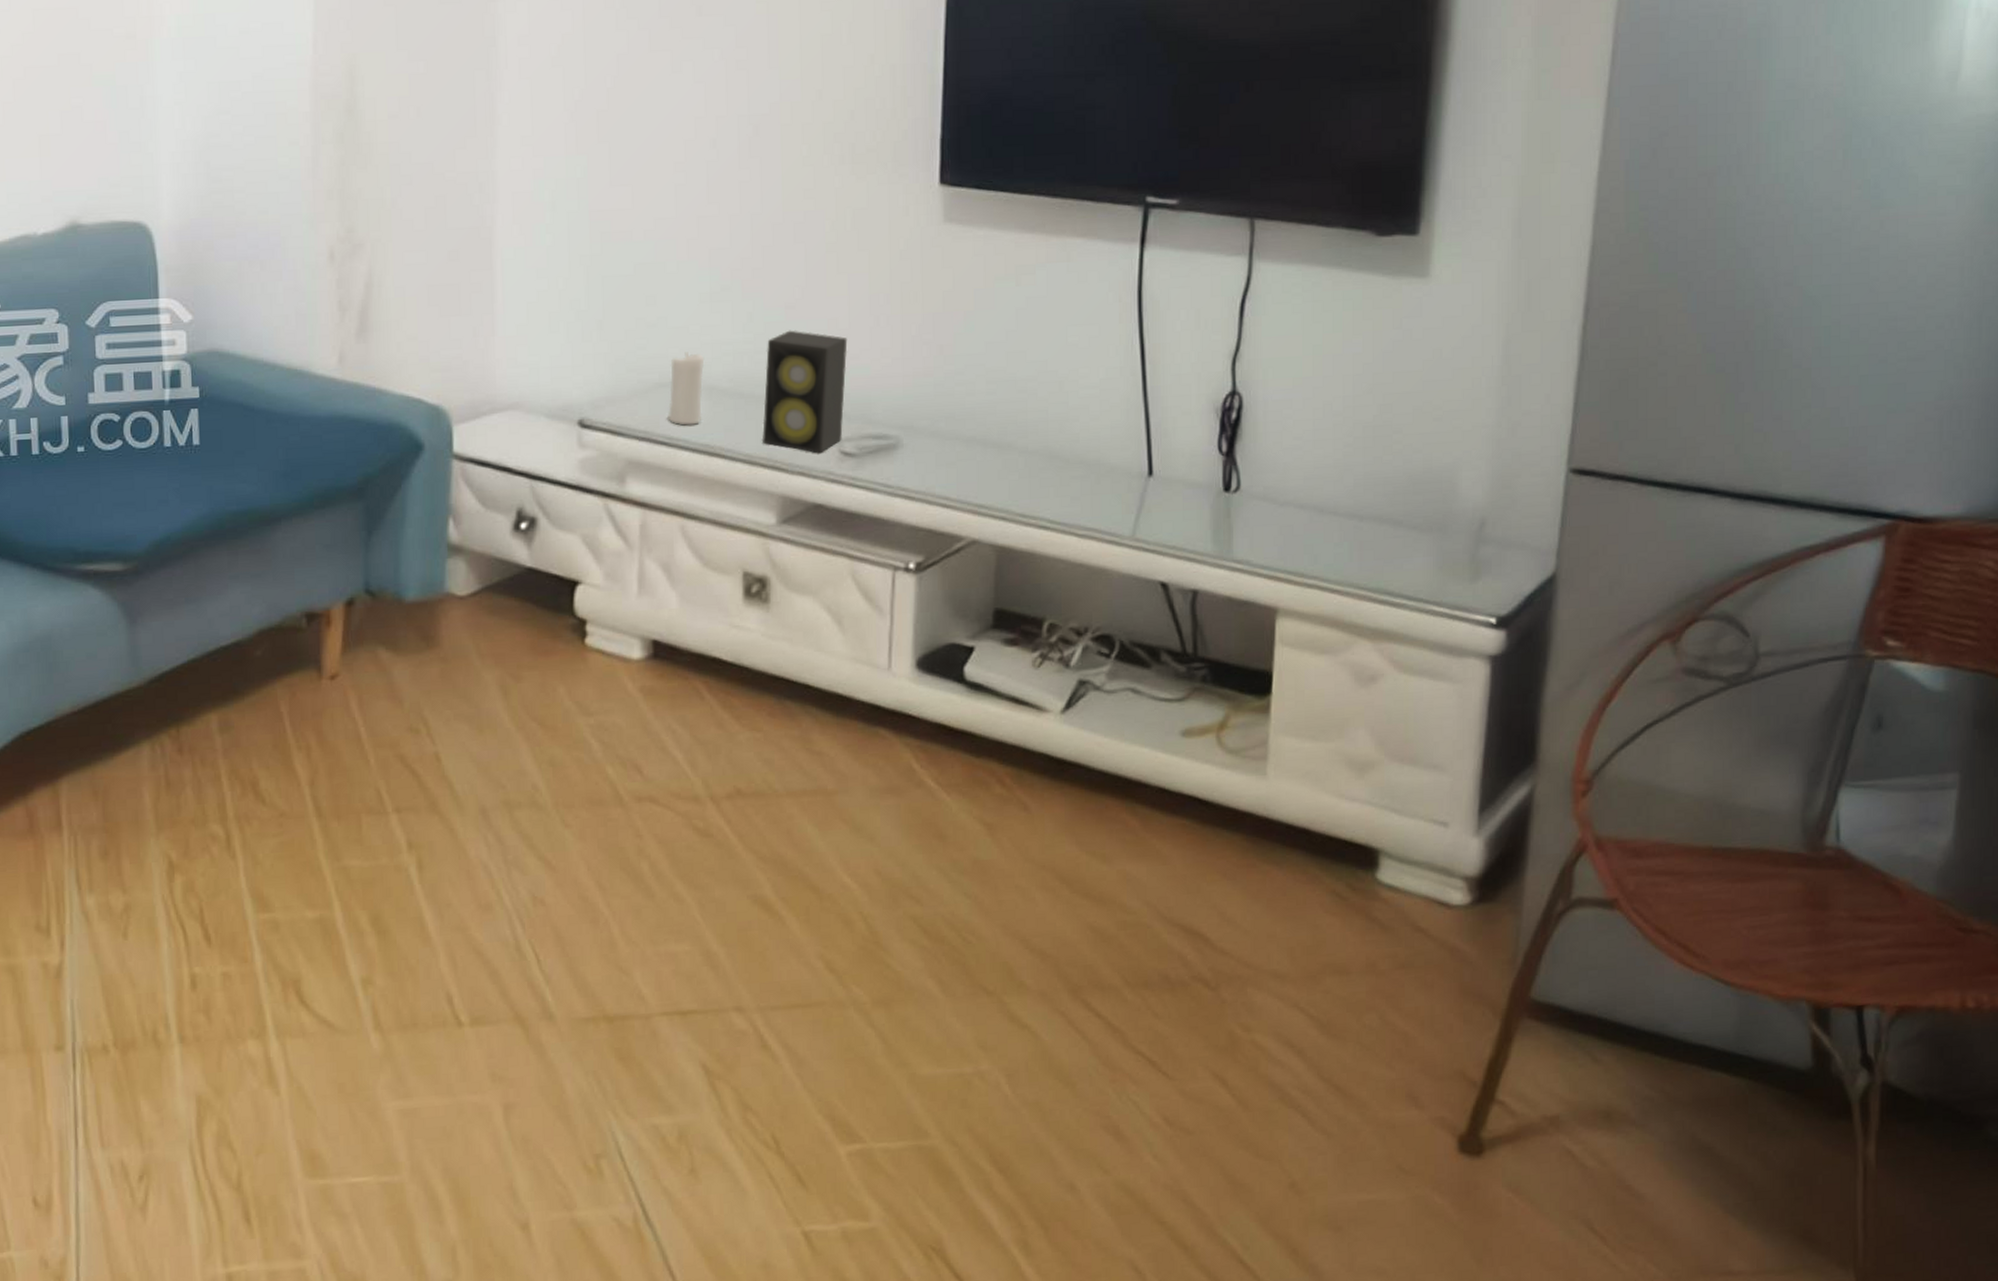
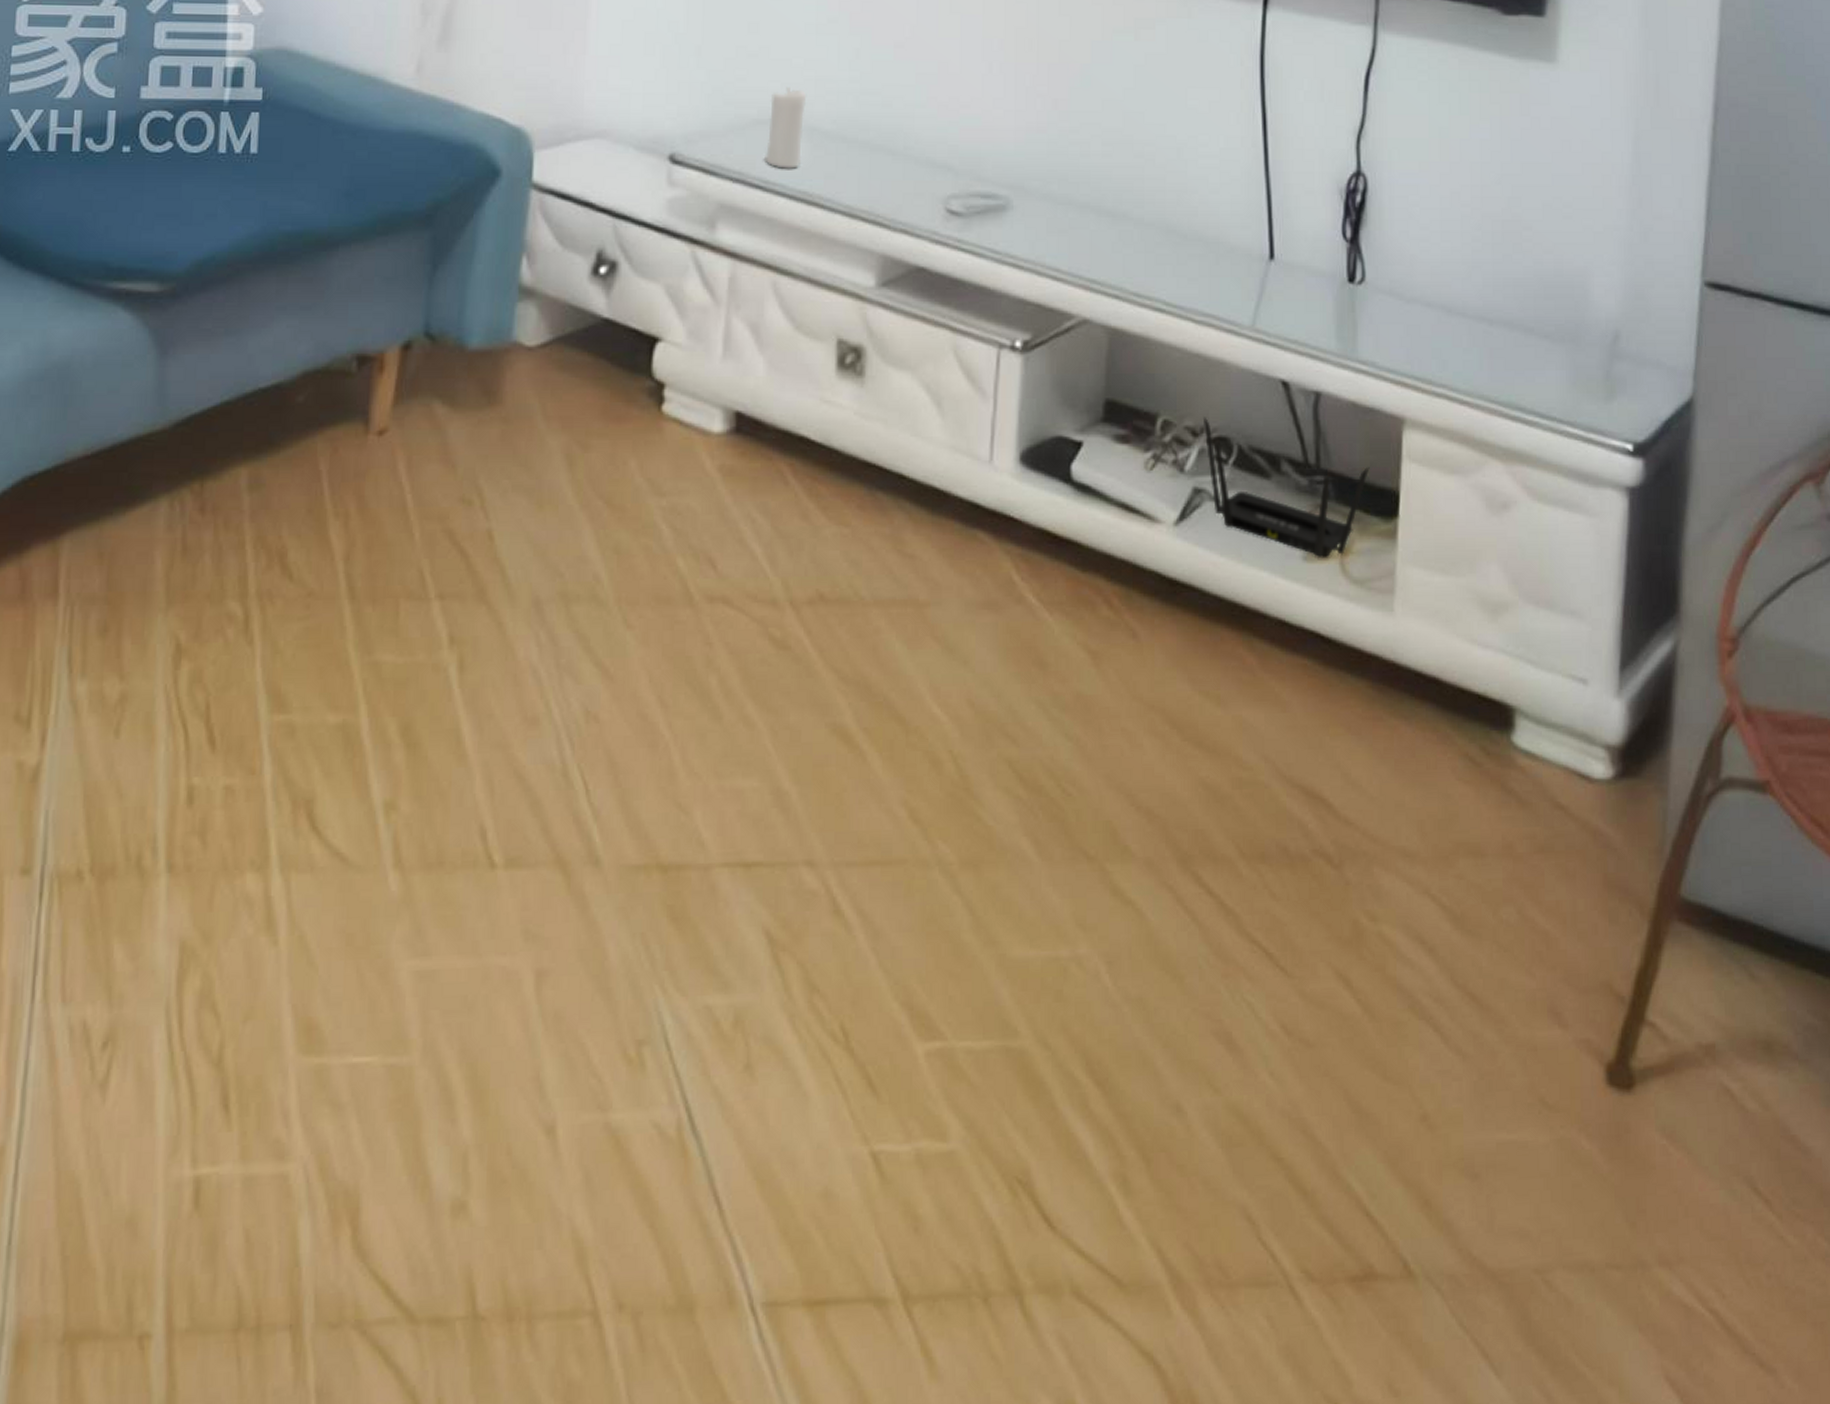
speaker: present [761,330,848,453] -> none [863,71,958,209]
wifi router: none [1087,618,1244,733] -> present [1204,417,1370,557]

